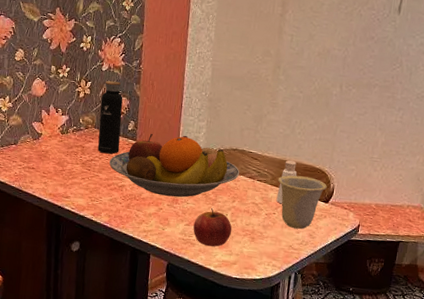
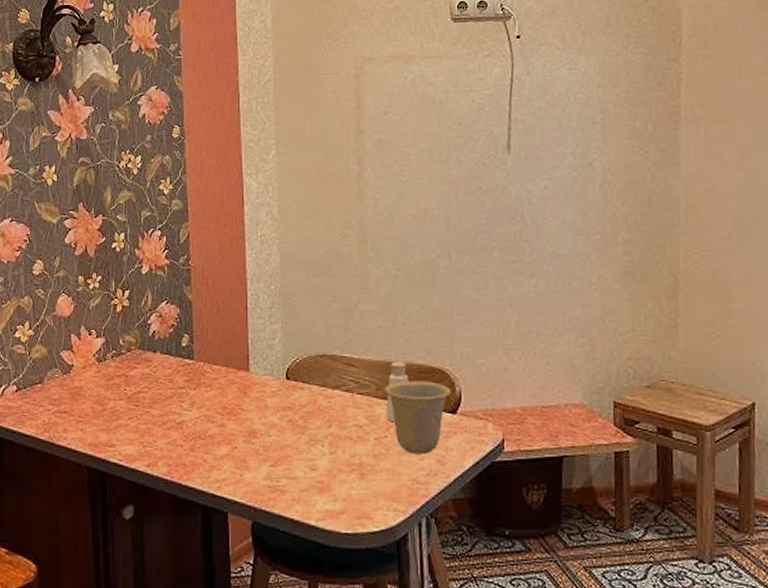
water bottle: present [97,74,123,154] -> none [143,277,173,381]
fruit bowl: present [109,133,240,198] -> none [162,344,333,429]
apple: present [193,208,232,247] -> none [281,439,333,492]

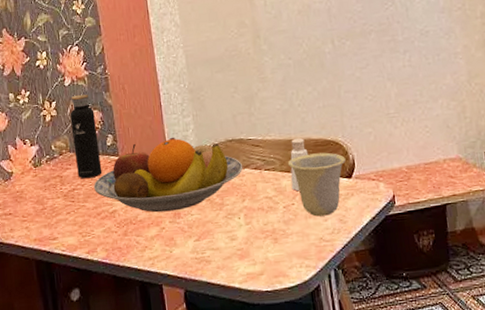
water bottle: none [143,277,173,381] -> present [70,87,102,179]
fruit bowl: none [162,344,333,429] -> present [94,137,243,213]

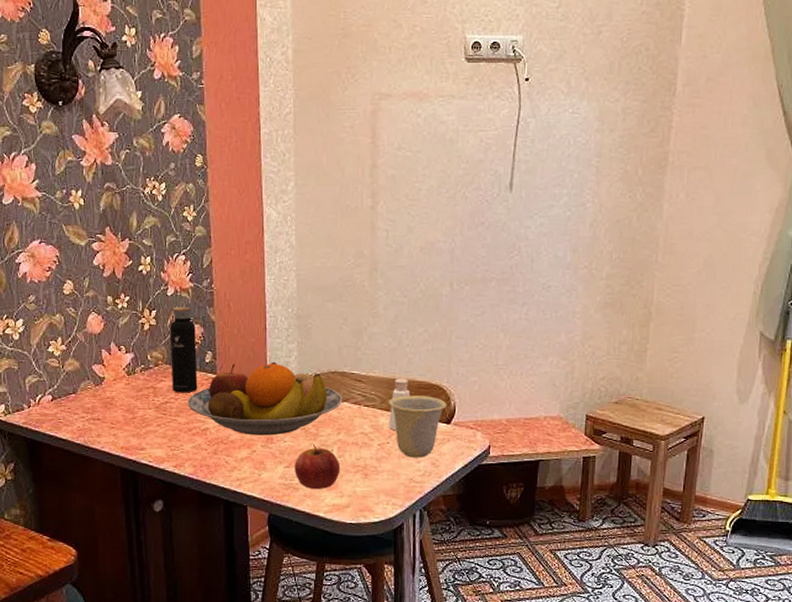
apple: none [204,214,250,260] -> present [295,444,341,489]

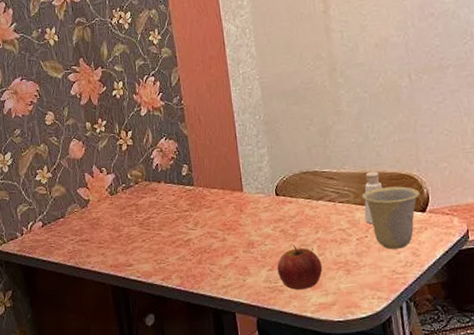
water bottle: present [170,299,198,393] -> none [146,117,177,208]
fruit bowl: present [188,361,343,436] -> none [169,168,317,242]

